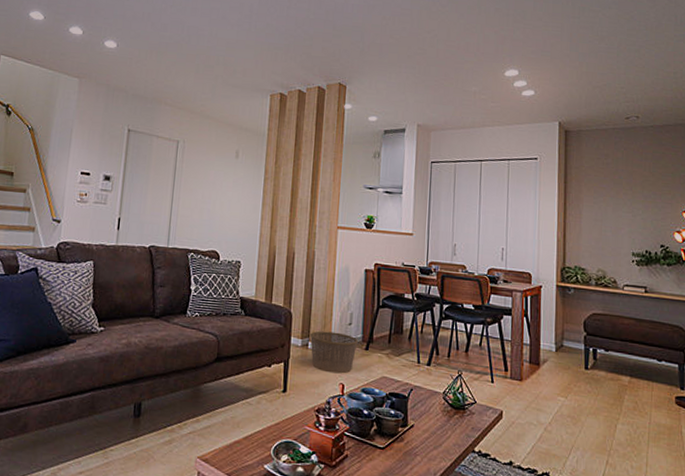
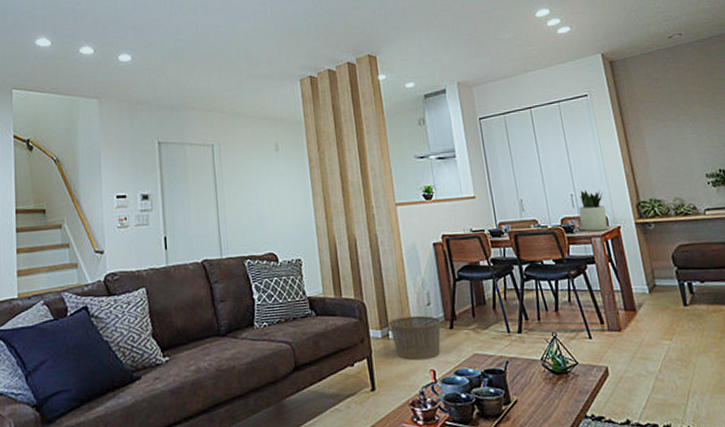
planter: none [502,246,533,288] -> present [578,190,611,232]

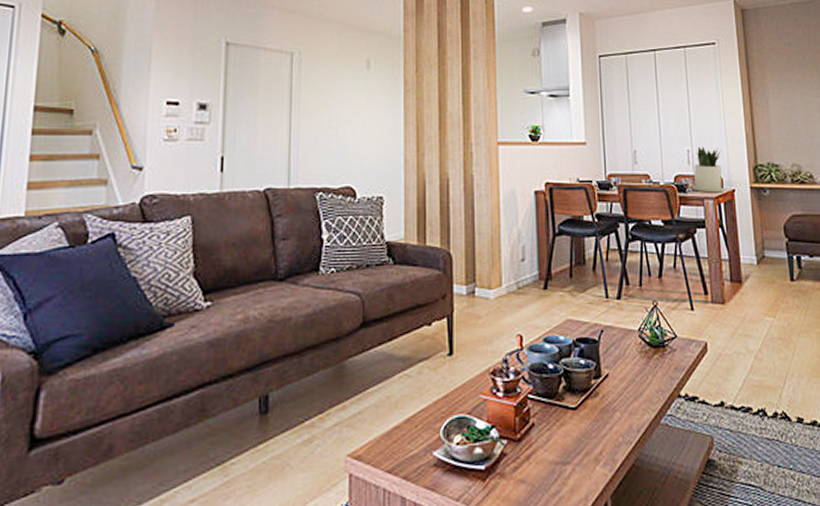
basket: present [388,315,441,361] -> none [475,272,534,324]

